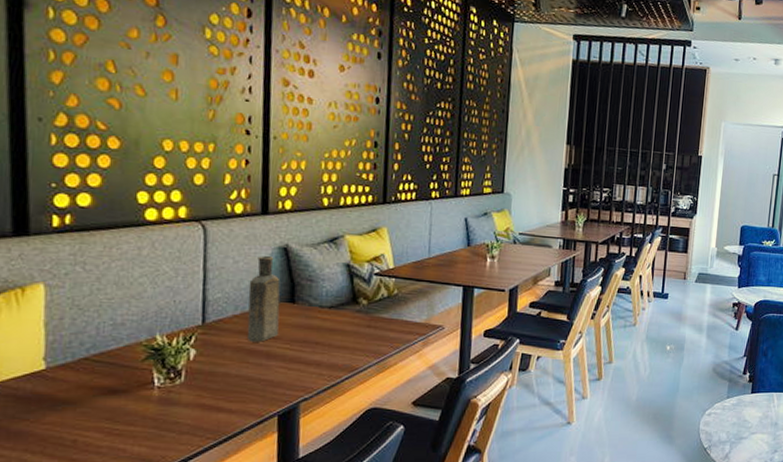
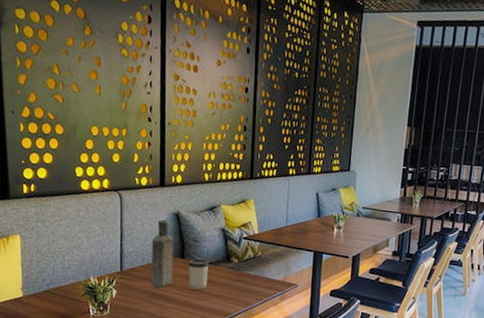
cup: none [299,302,329,341] -> present [187,259,209,290]

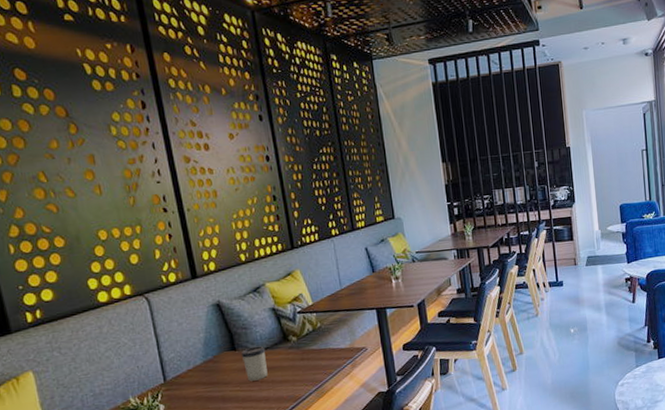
bottle: present [151,220,174,288] -> none [194,314,228,390]

